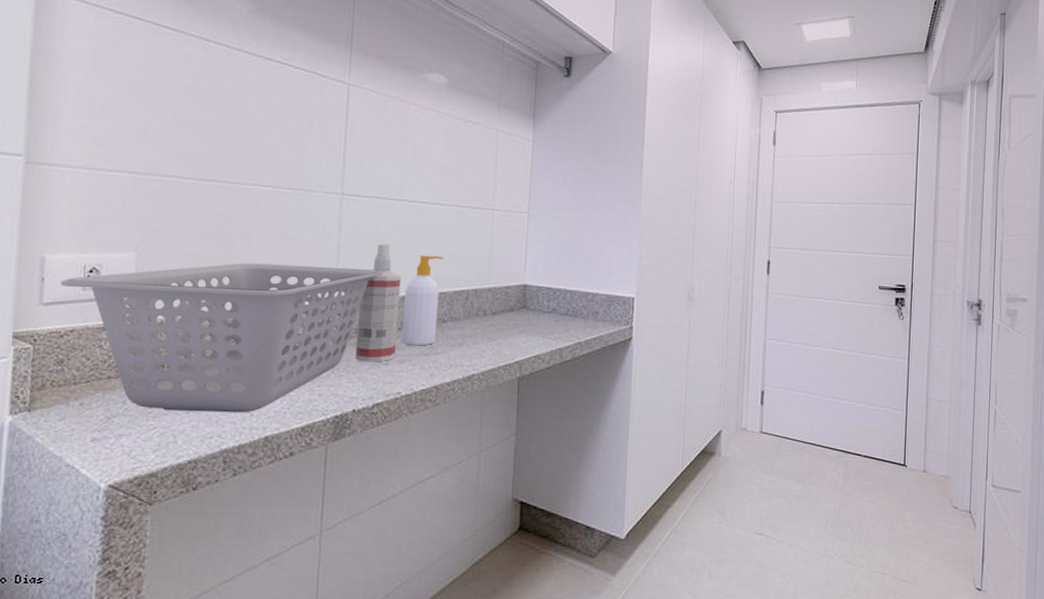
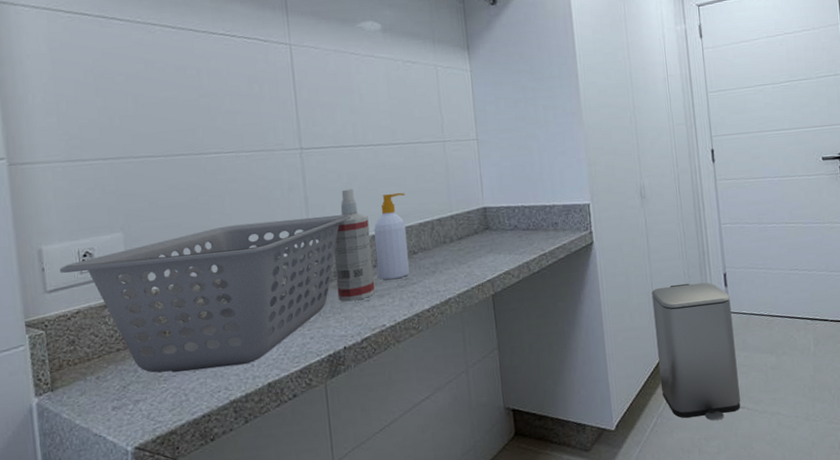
pedal bin: none [679,395,765,544] -> present [651,282,741,421]

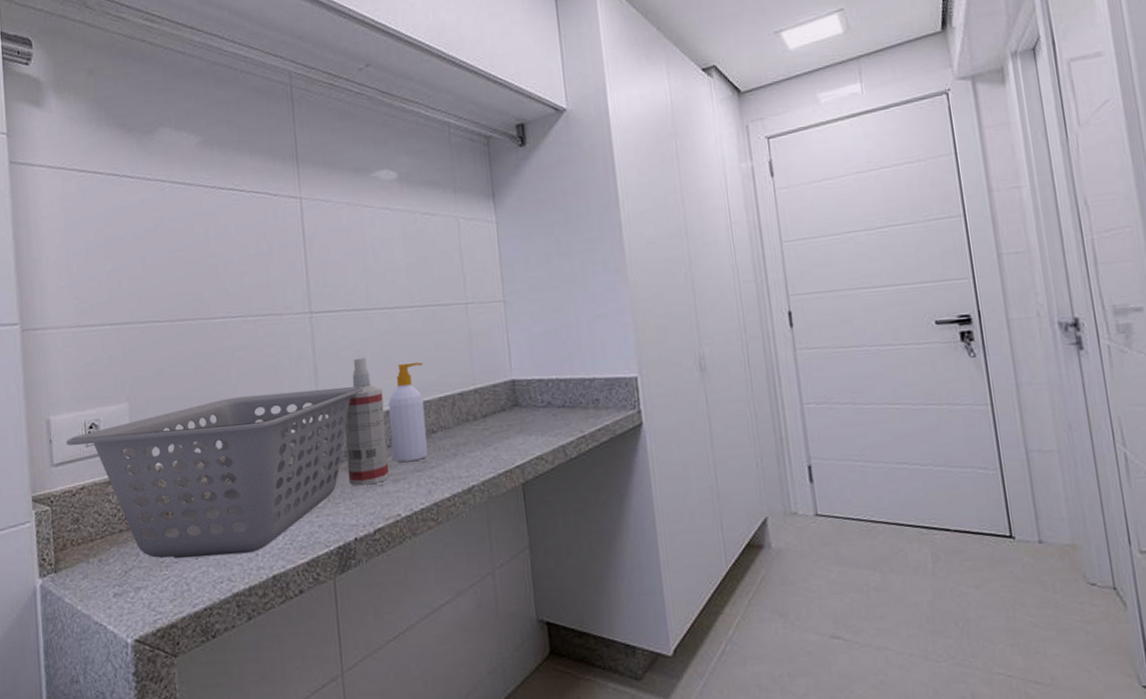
pedal bin: present [651,282,741,421] -> none [715,476,835,653]

